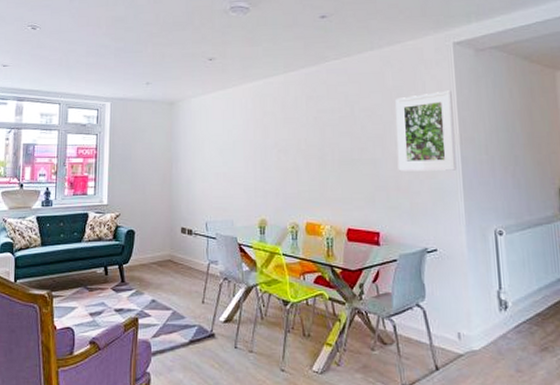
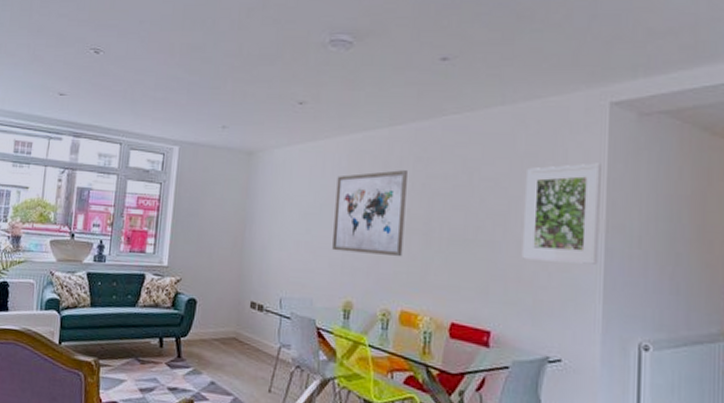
wall art: none [245,108,304,179] -> present [332,170,407,257]

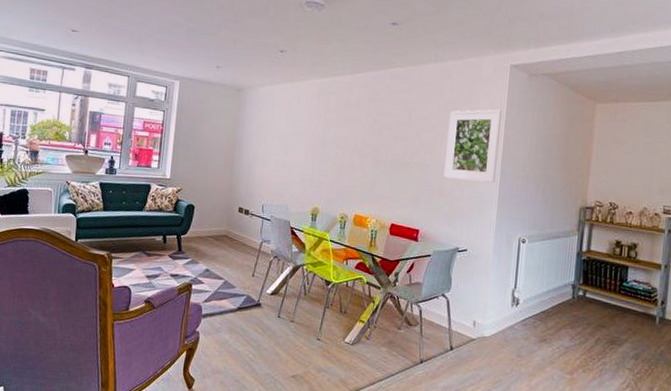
wall art: present [332,170,407,257] -> none [304,108,363,175]

